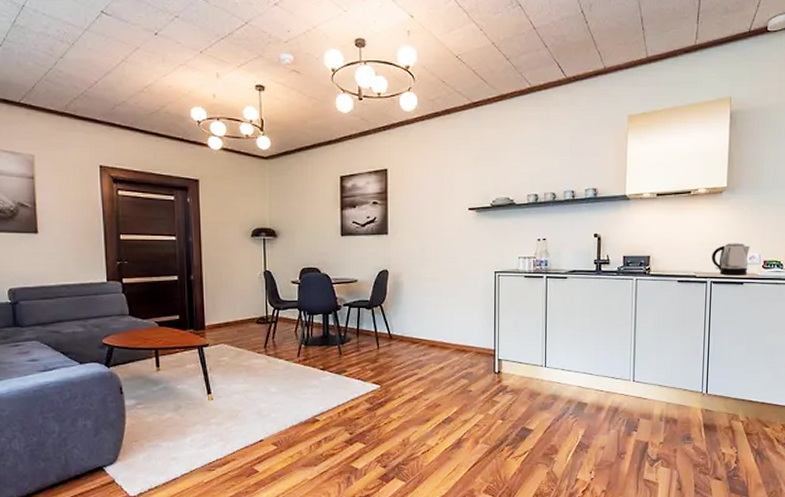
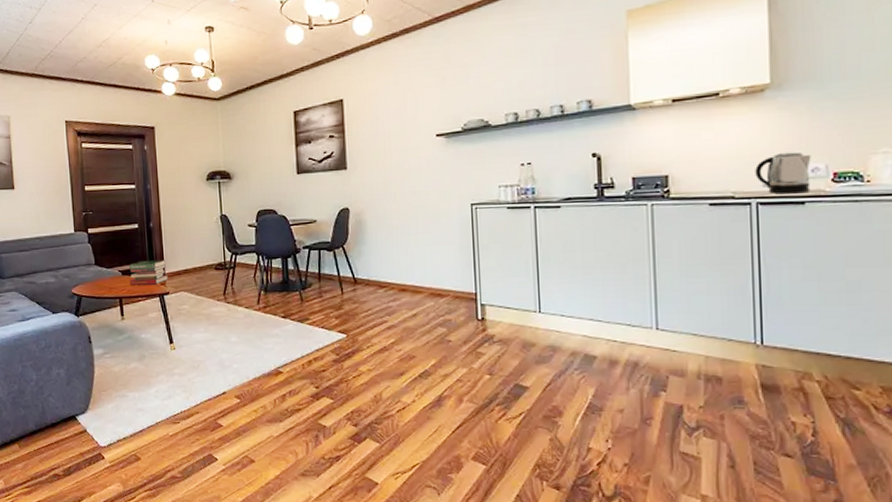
books: none [167,312,207,337] -> present [129,260,168,285]

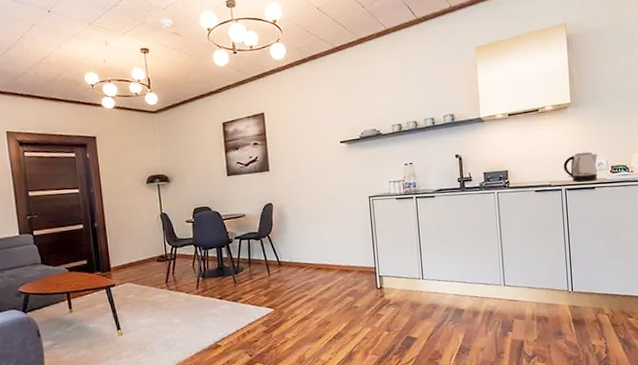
books: present [129,260,168,285] -> none [75,256,113,280]

